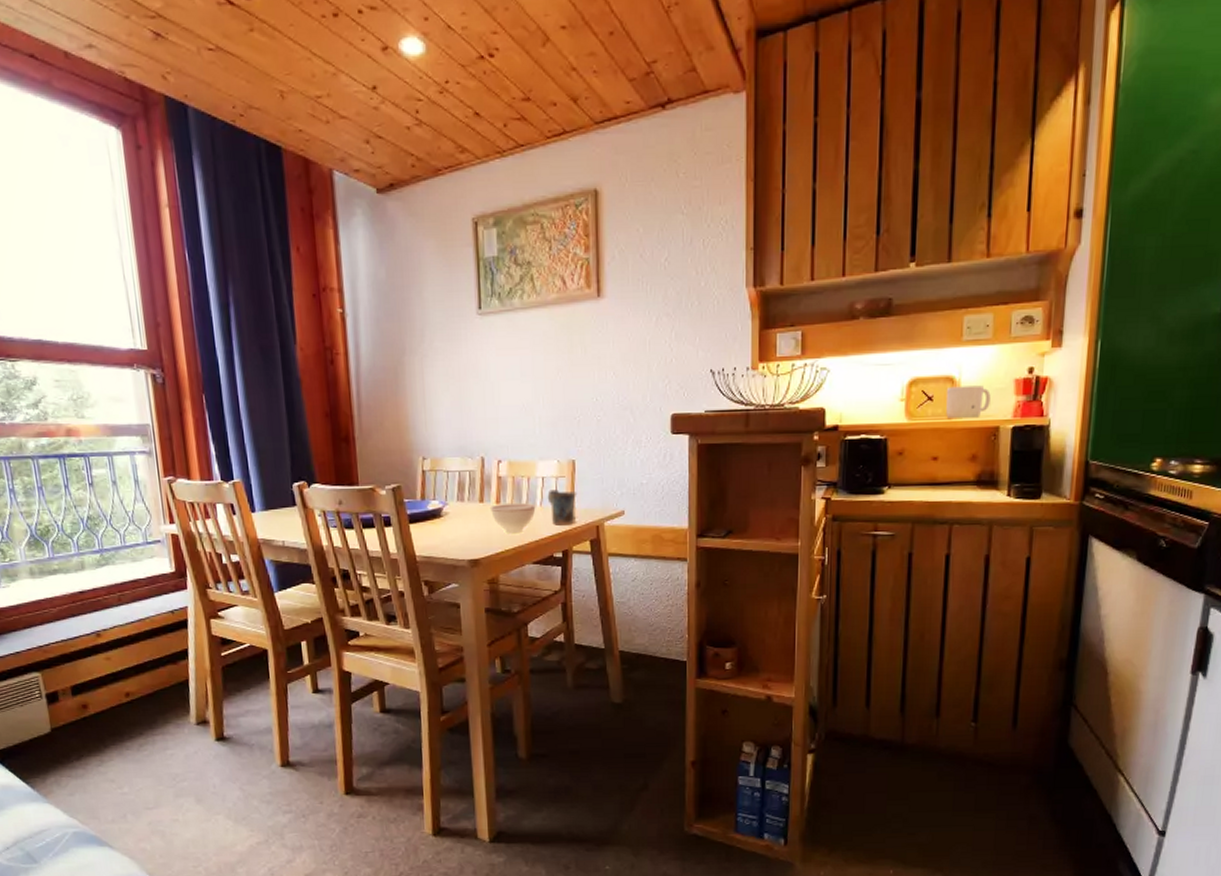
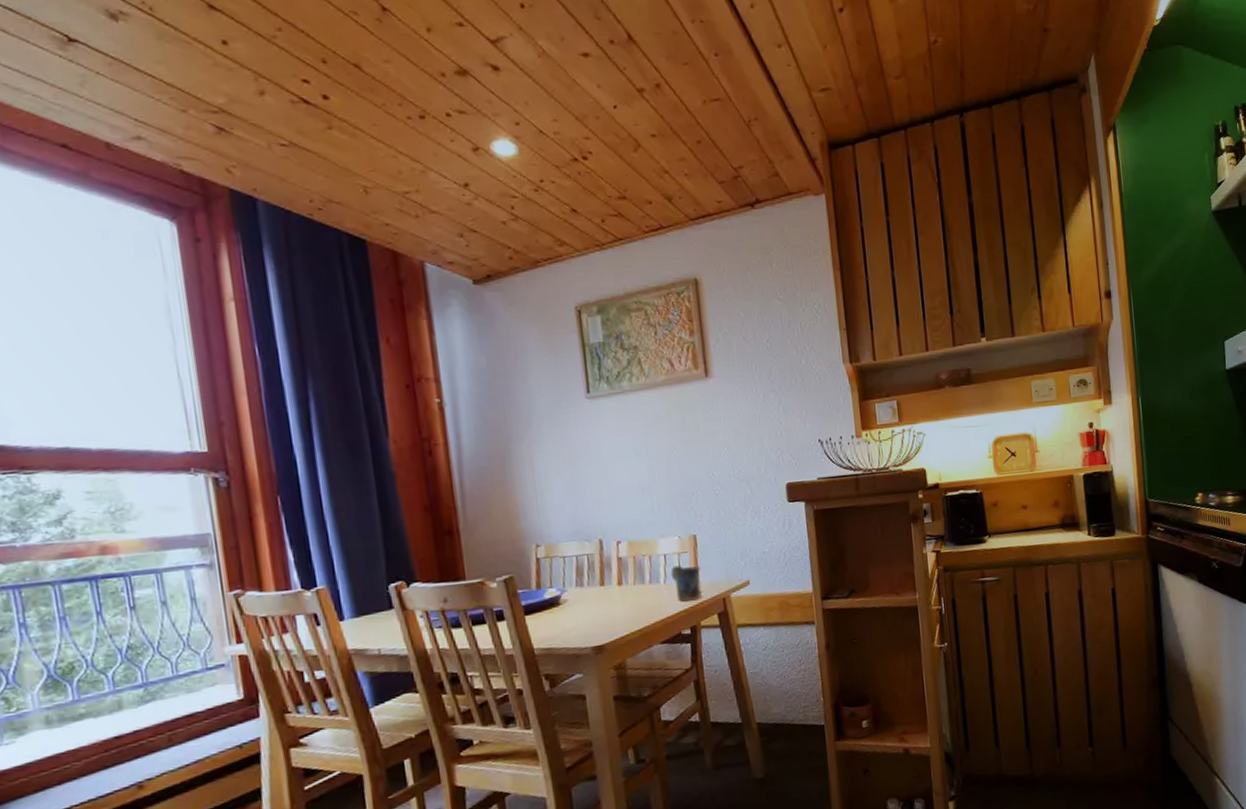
bowl: present [489,503,536,534] -> none [611,582,660,616]
mug: present [946,385,991,420] -> none [1025,440,1063,472]

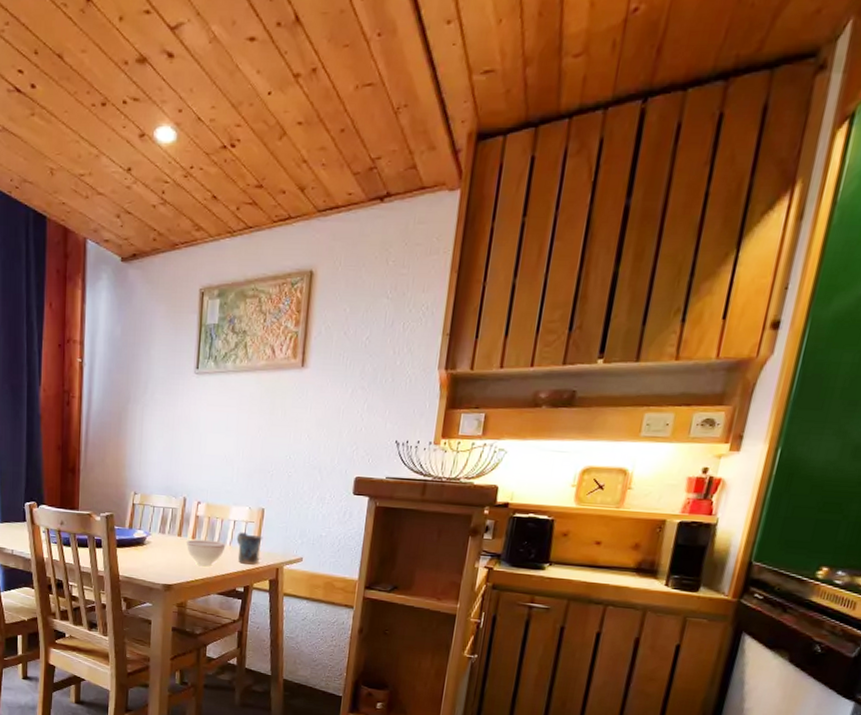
bowl: none [611,582,660,616] -> present [186,539,226,567]

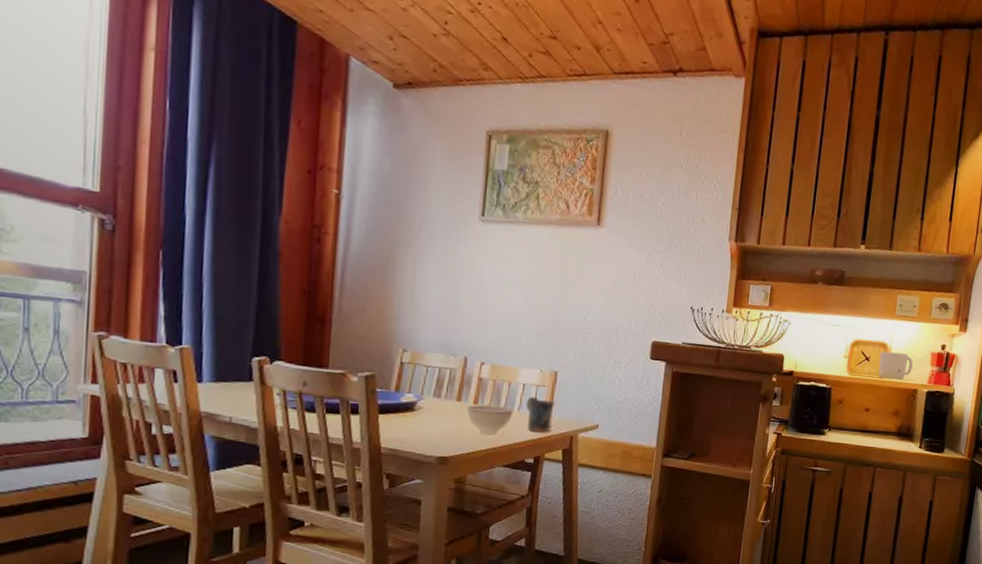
mug: none [614,478,662,511] -> present [878,351,913,381]

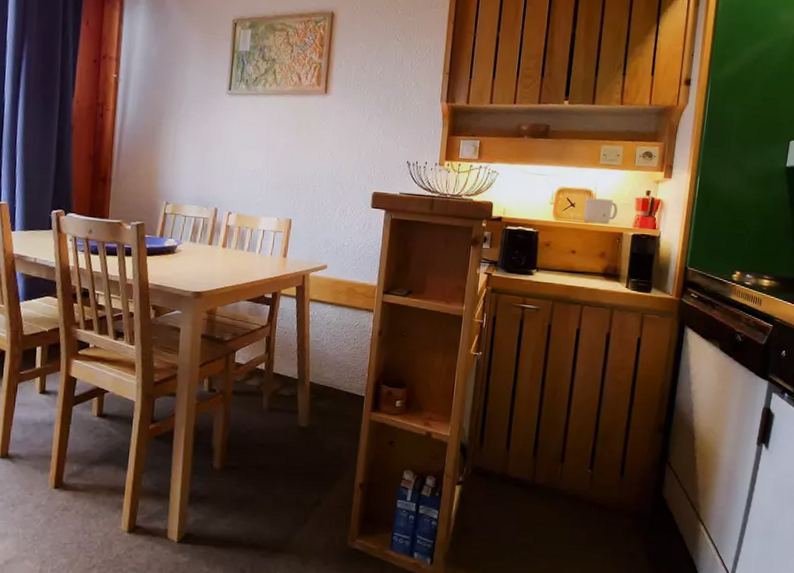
bowl: present [466,404,514,436] -> none [216,248,255,275]
mug: present [526,397,556,433] -> none [265,241,291,272]

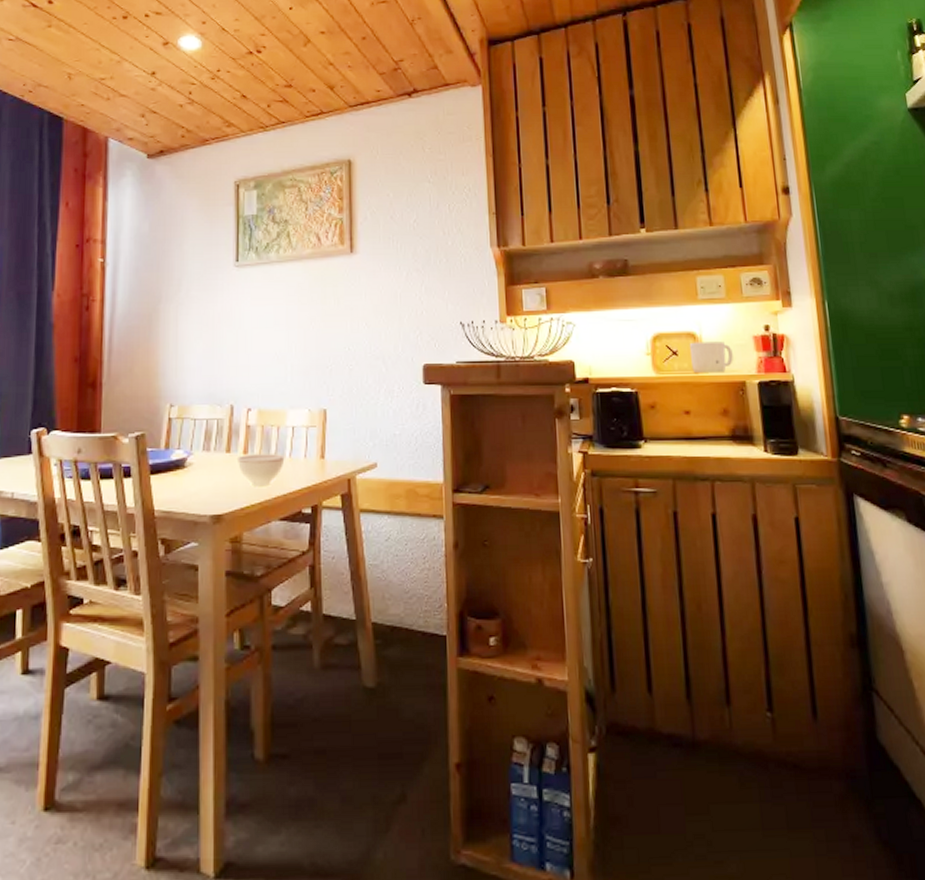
bowl: none [216,248,255,275] -> present [236,454,285,487]

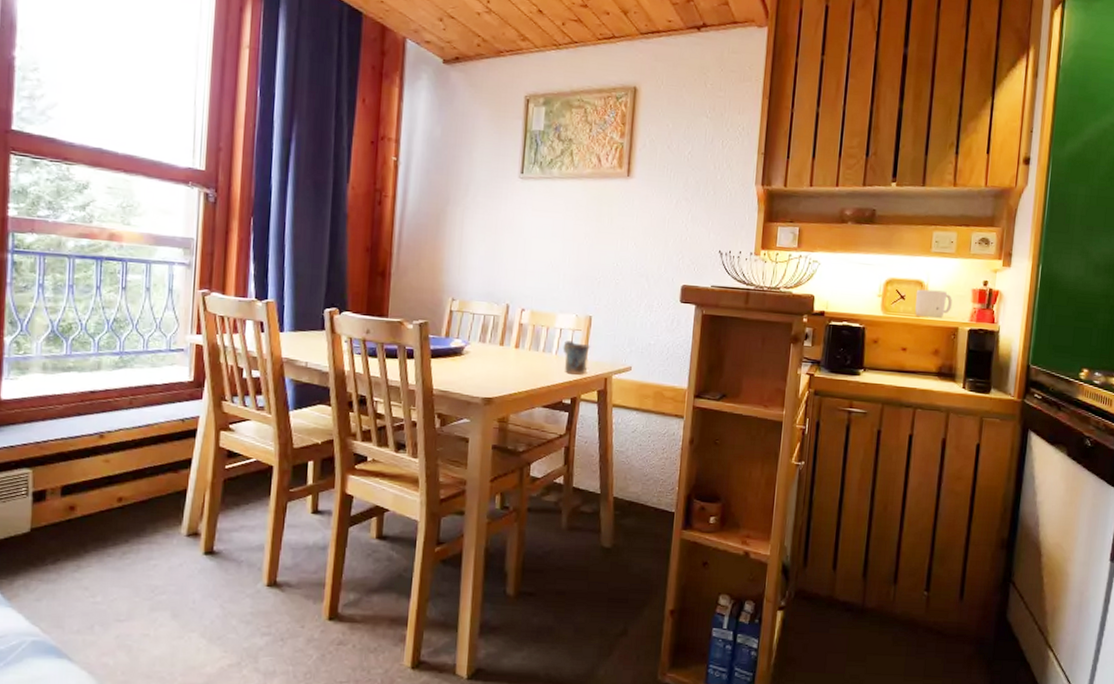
bowl: present [236,454,285,487] -> none [508,349,552,378]
mug: none [297,440,329,478] -> present [563,340,591,375]

